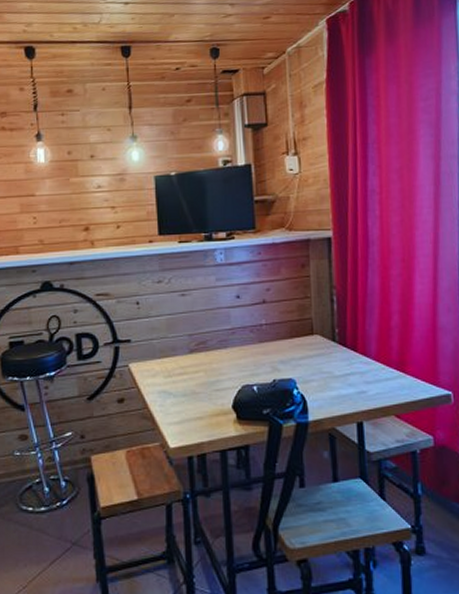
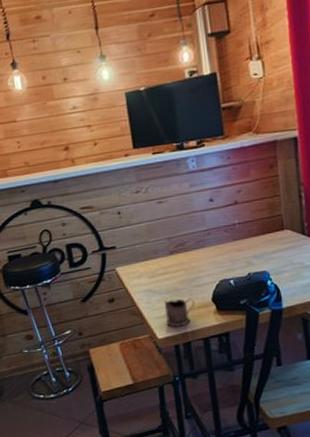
tea glass holder: none [179,403,214,437] -> present [164,297,195,328]

